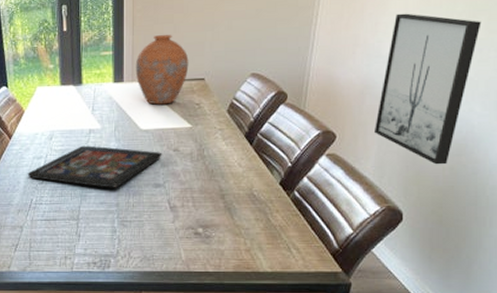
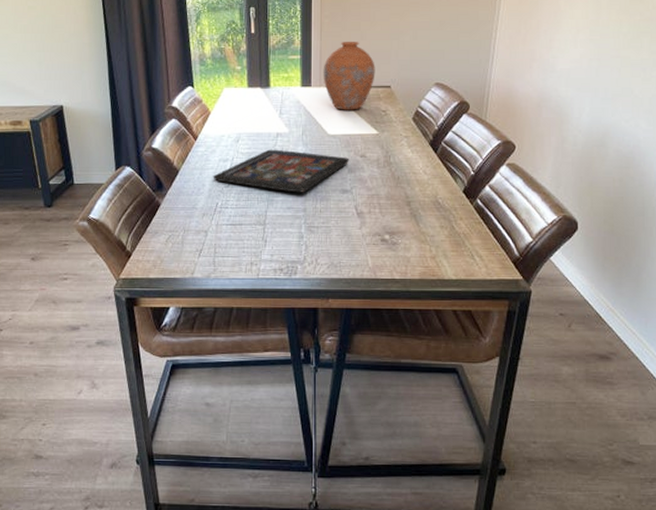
wall art: present [373,13,482,165] -> none [550,32,644,177]

